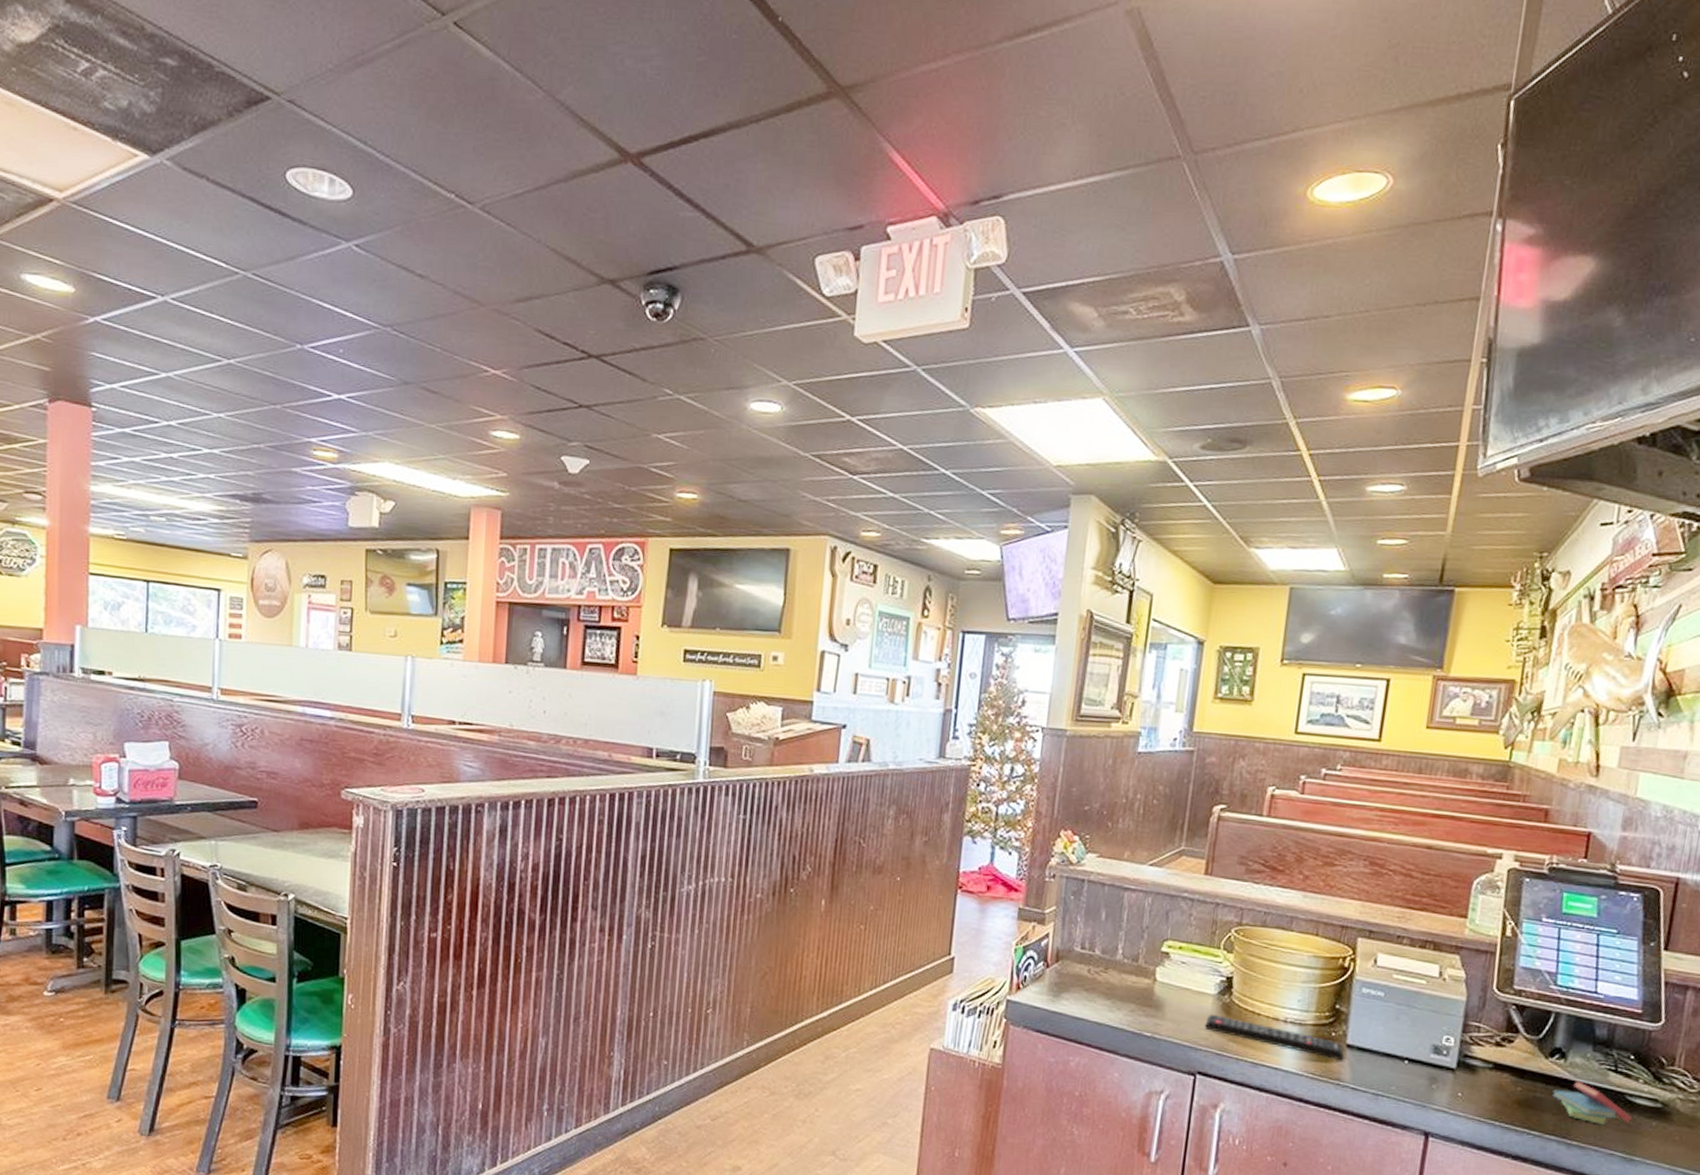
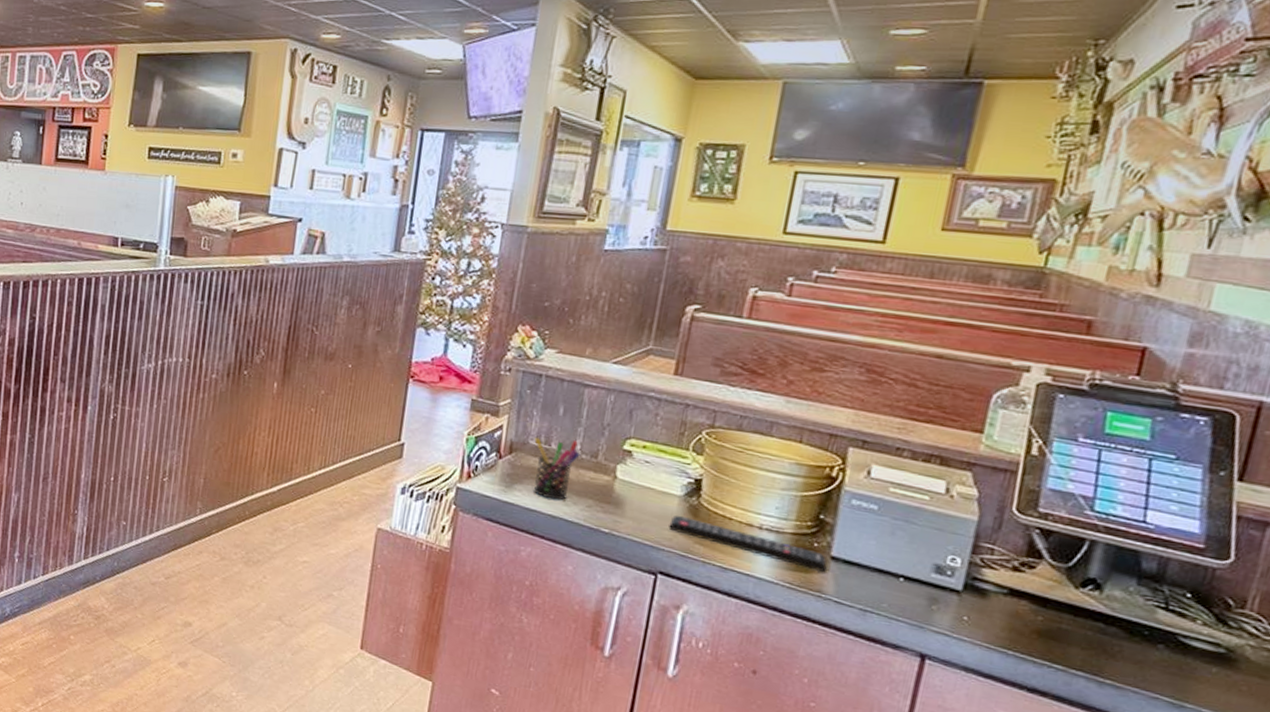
pen holder: none [1079,944,1122,1007] -> present [533,438,580,501]
sticky notes: present [1552,1081,1633,1125] -> none [1082,615,1186,666]

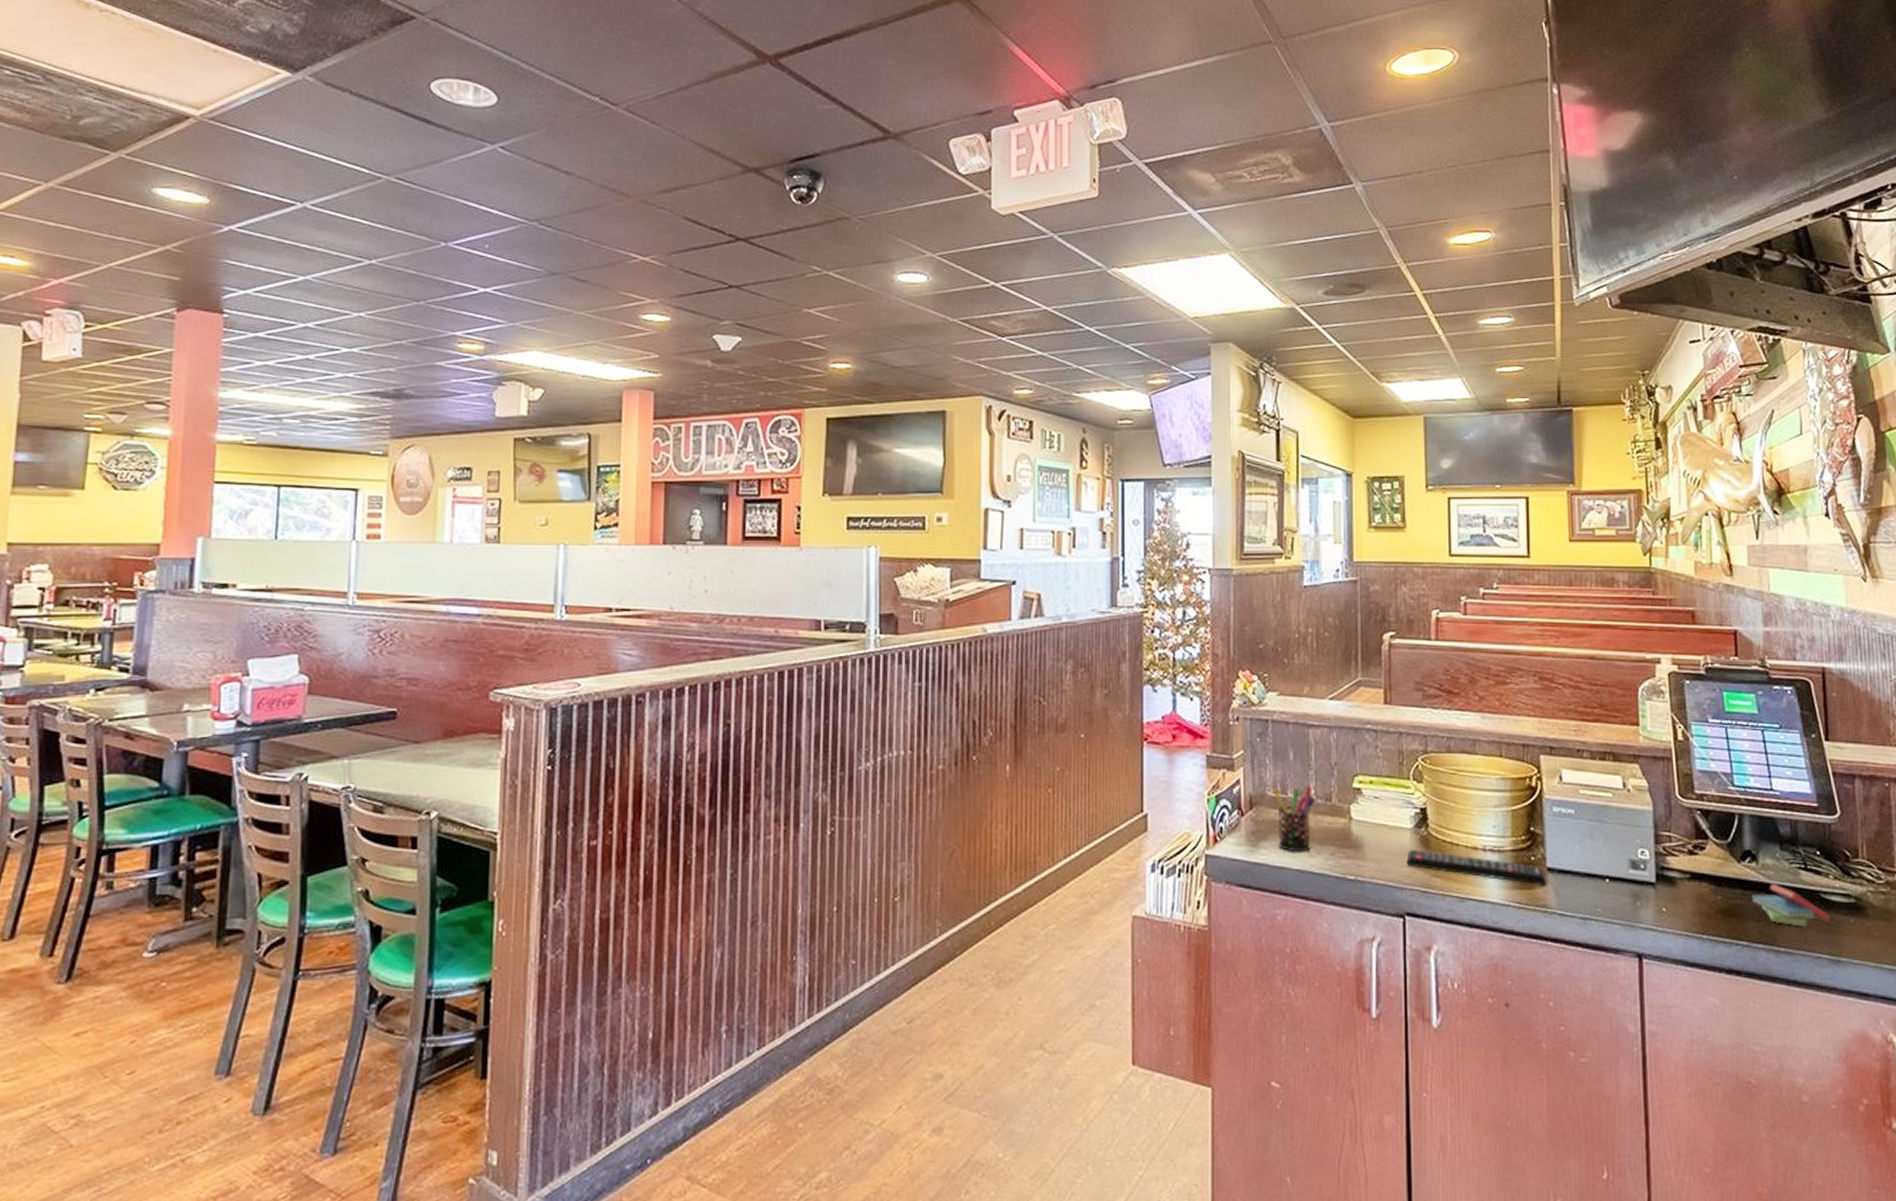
sticky notes: none [1082,615,1186,666] -> present [1751,883,1831,927]

